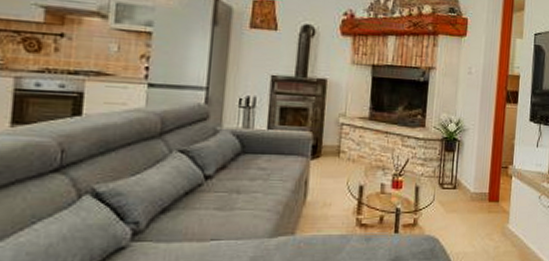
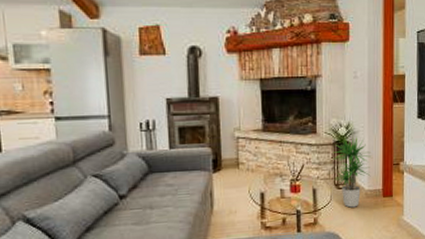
potted plant: none [438,134,481,210] -> present [331,136,372,208]

